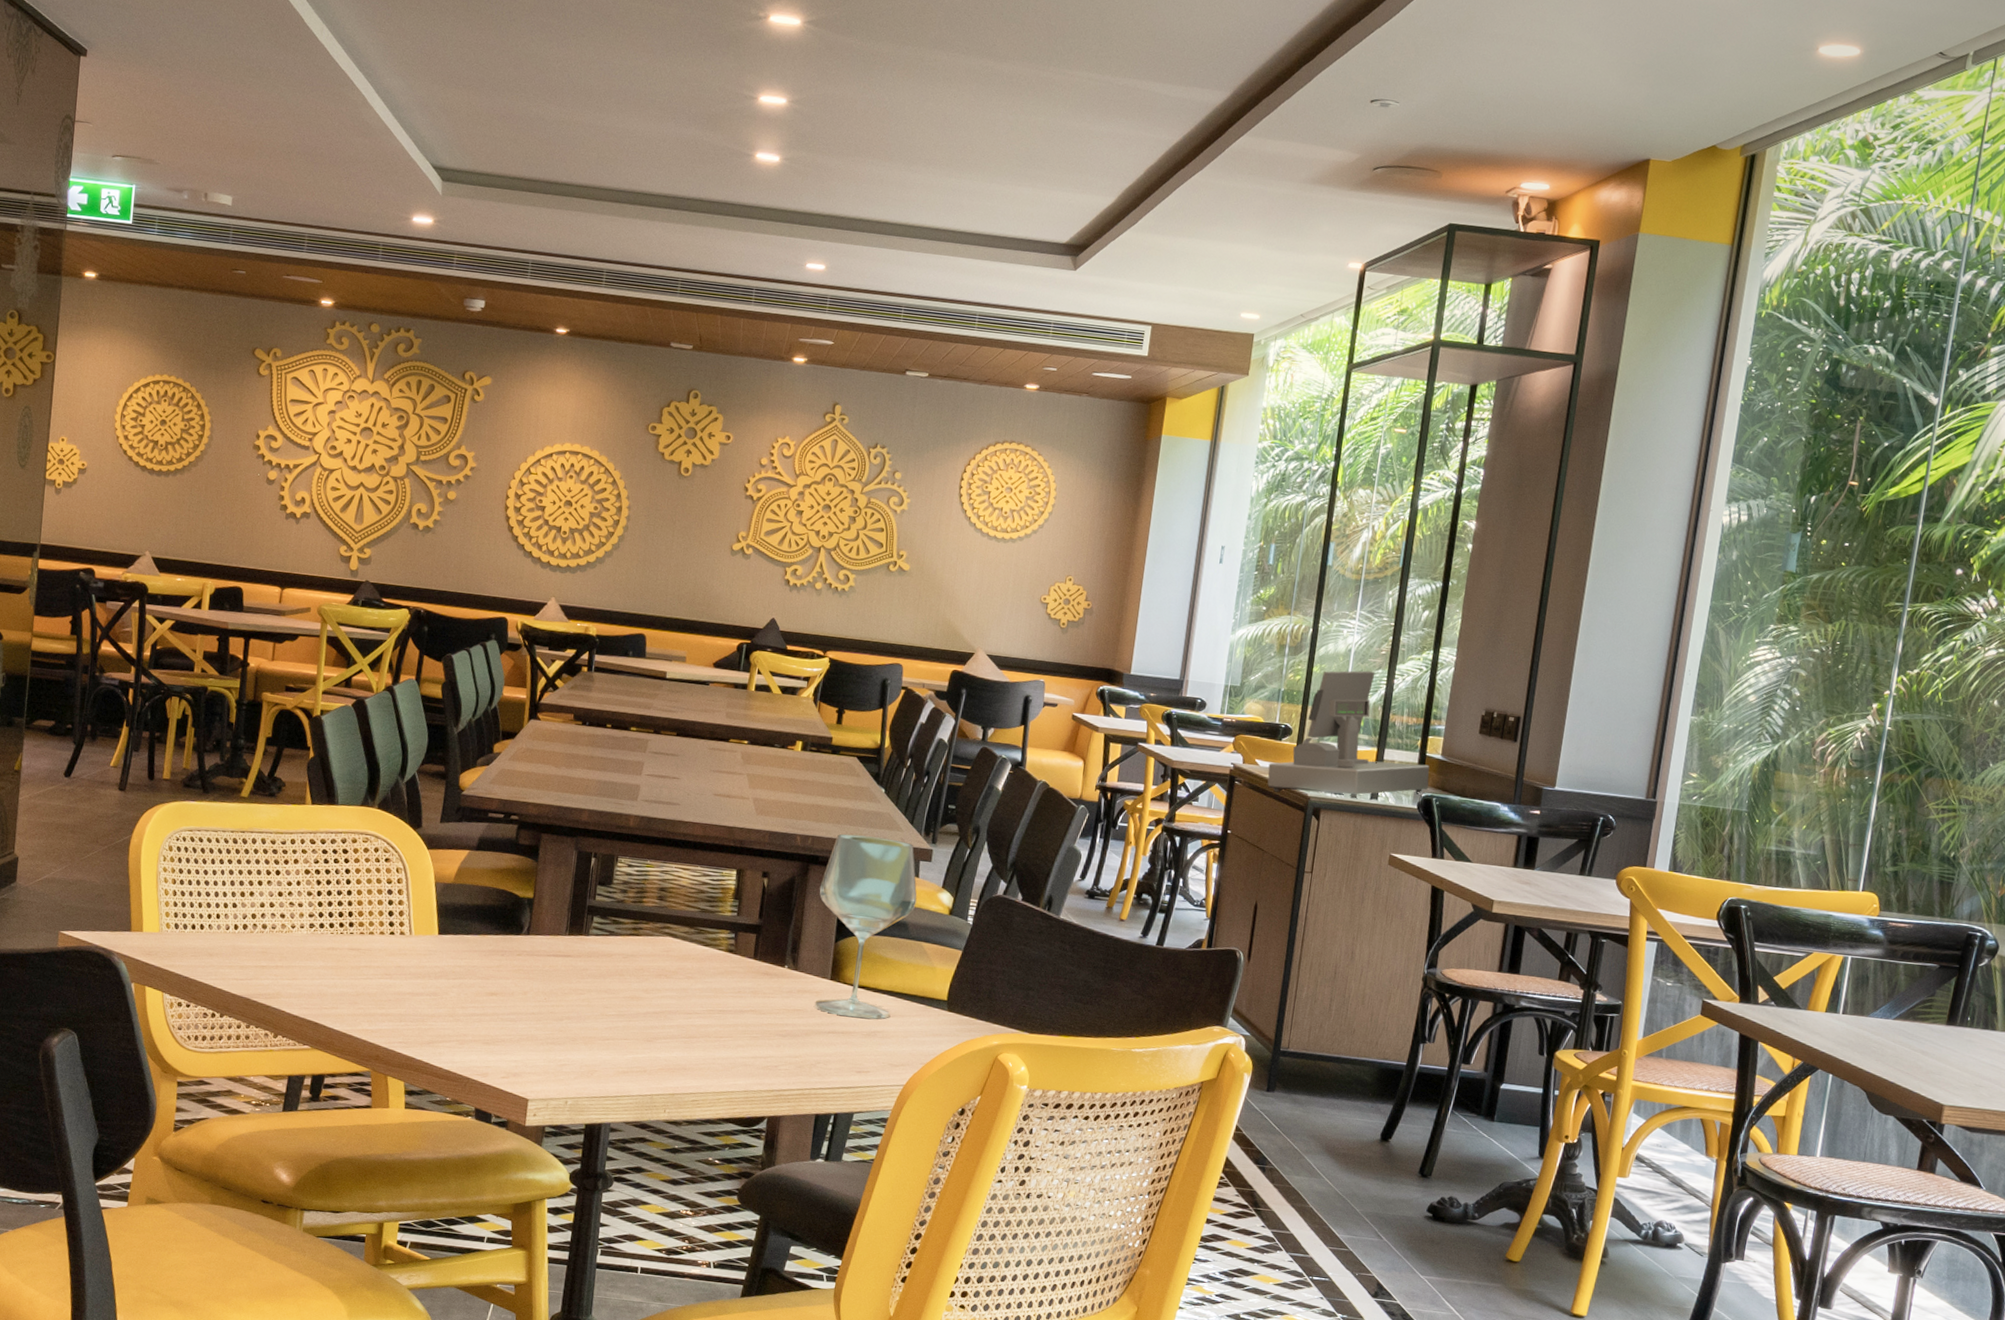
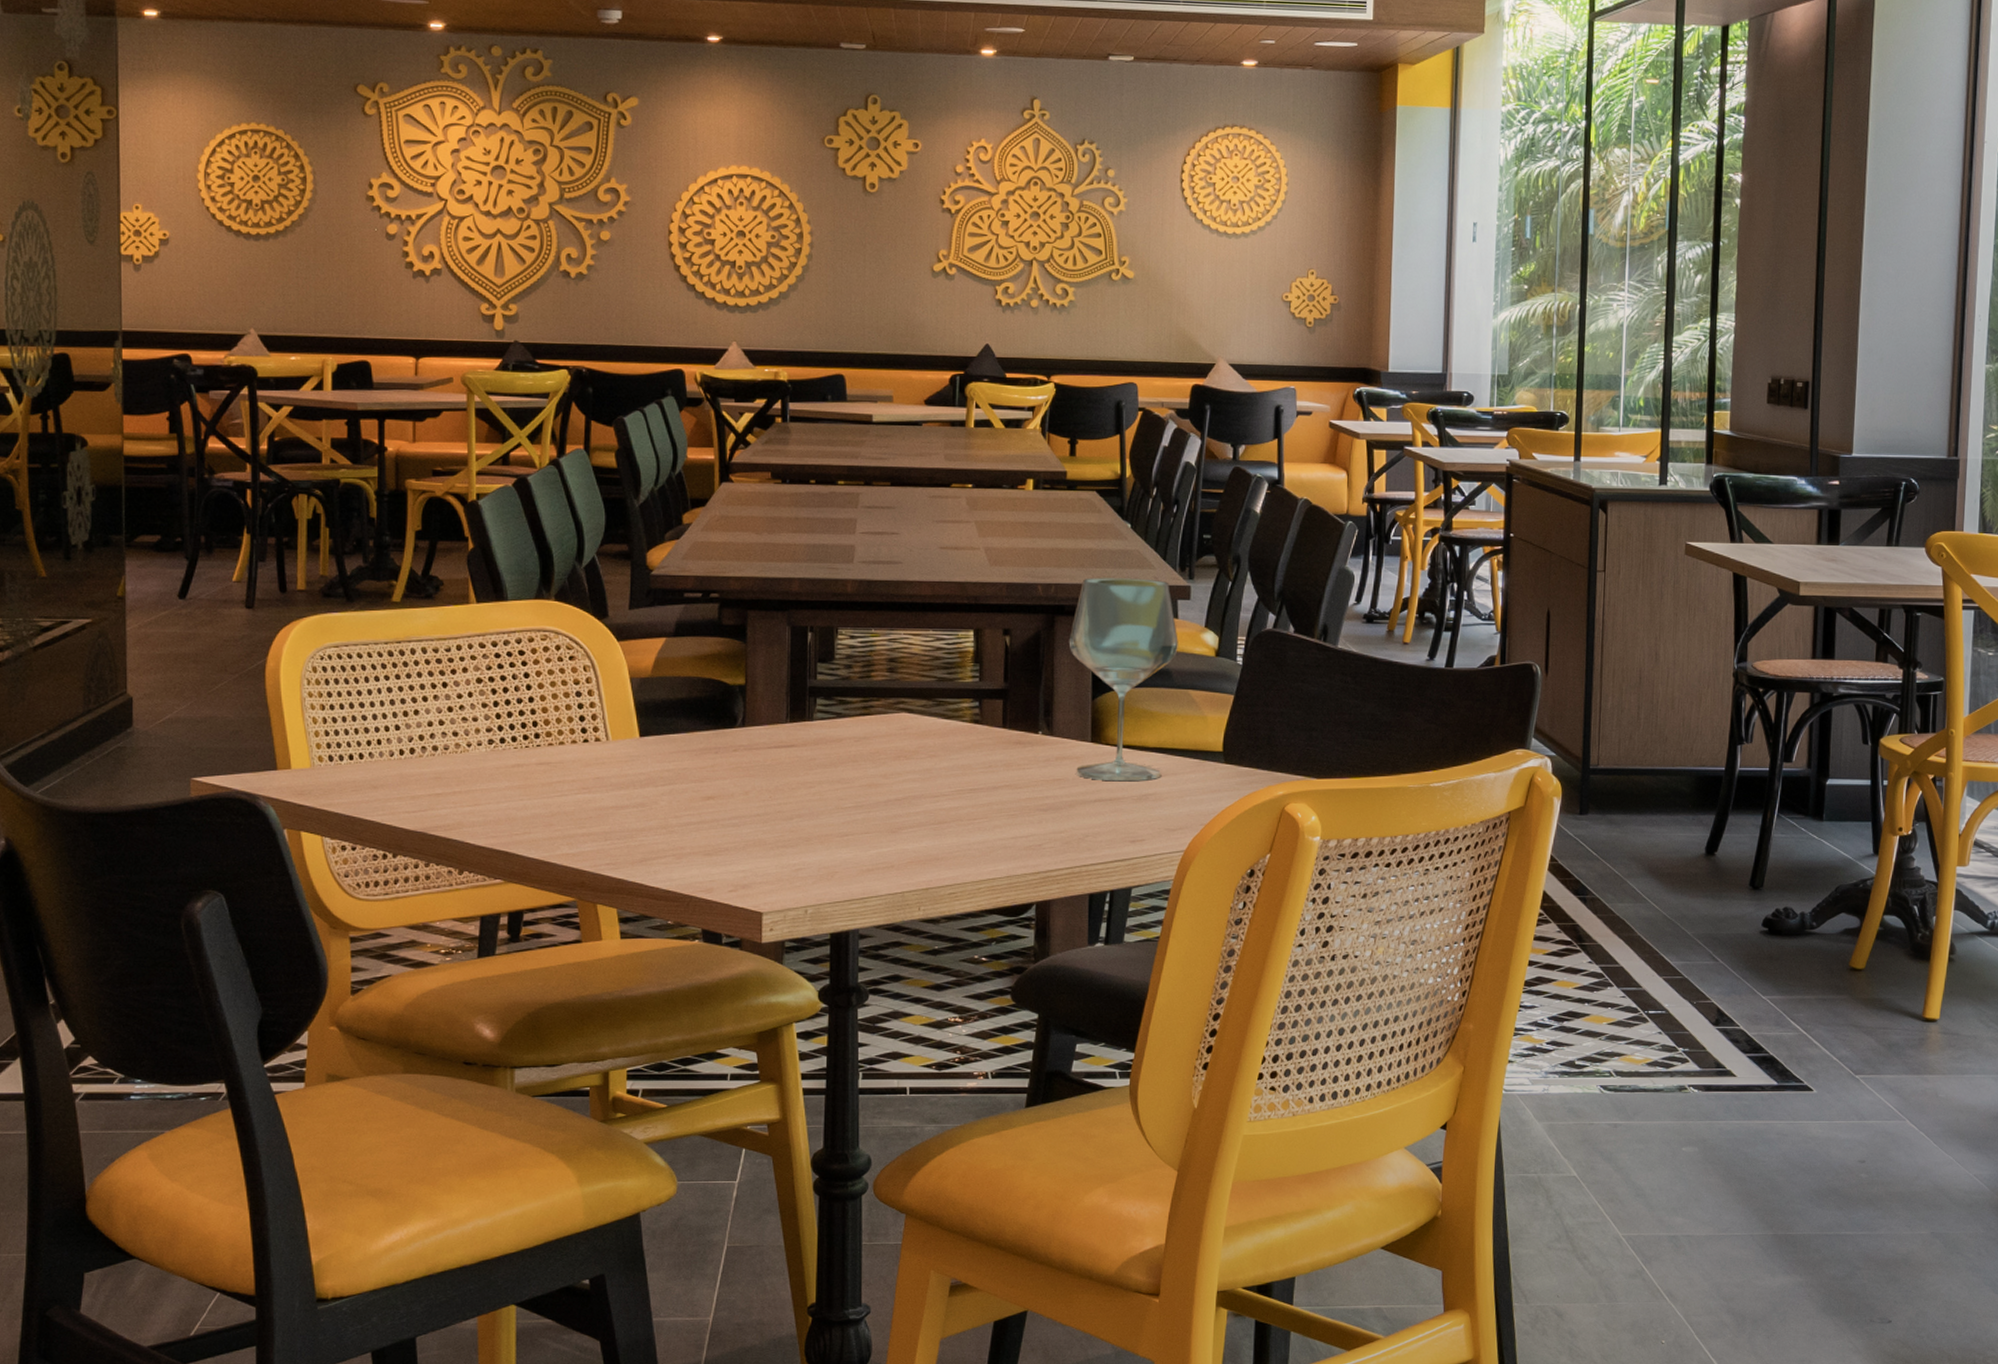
cash register: present [1267,670,1430,799] -> none [1547,346,1719,487]

